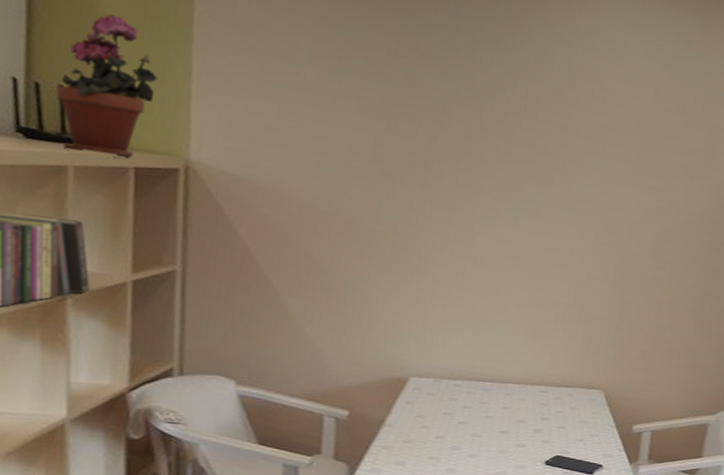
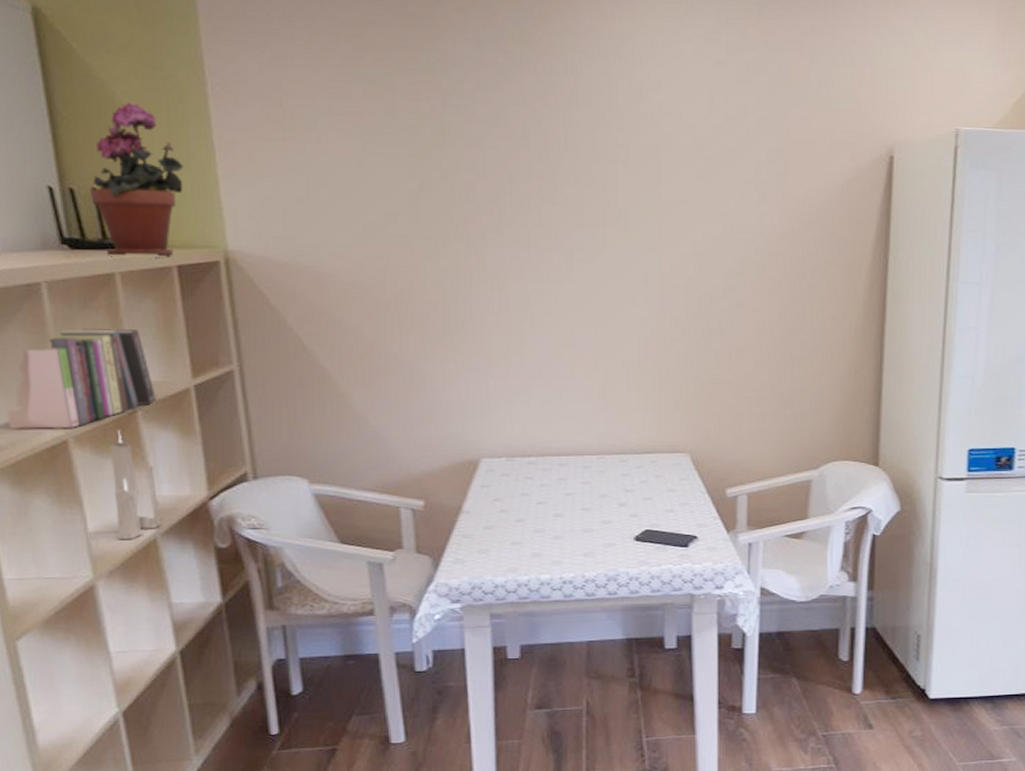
candle: none [22,314,75,423] -> present [110,430,162,540]

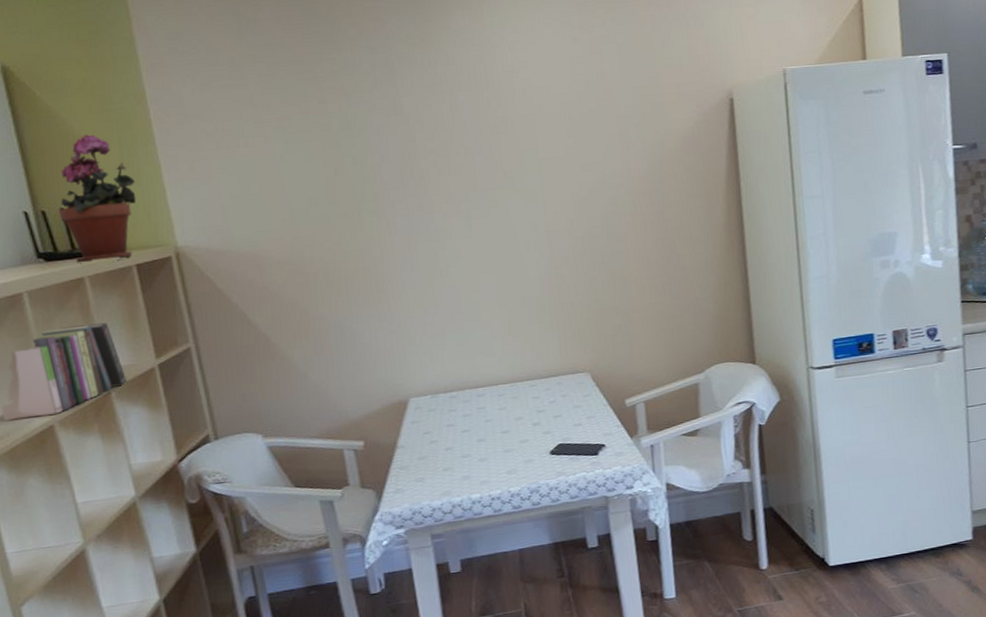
candle: present [110,430,162,540] -> none [90,410,140,507]

